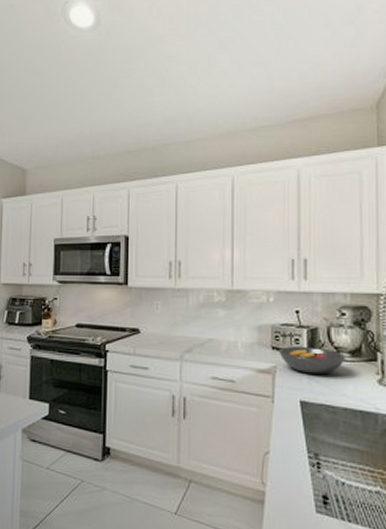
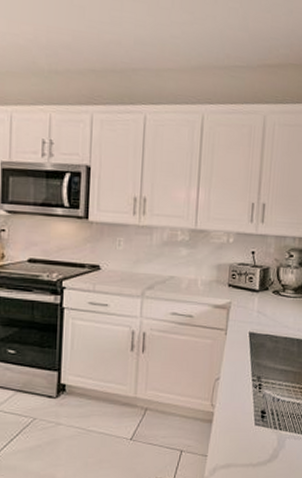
fruit bowl: present [279,346,347,375] -> none [234,284,291,309]

